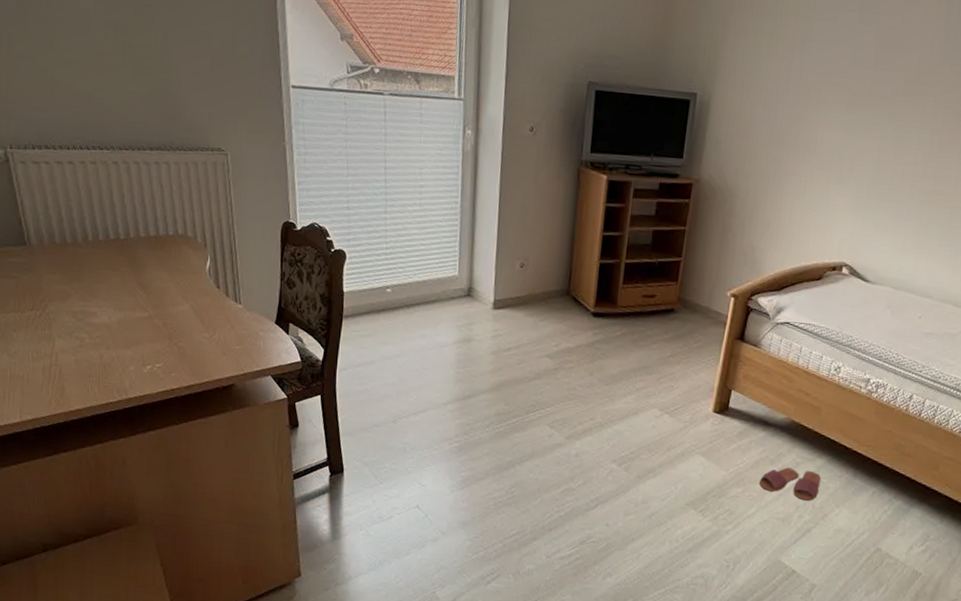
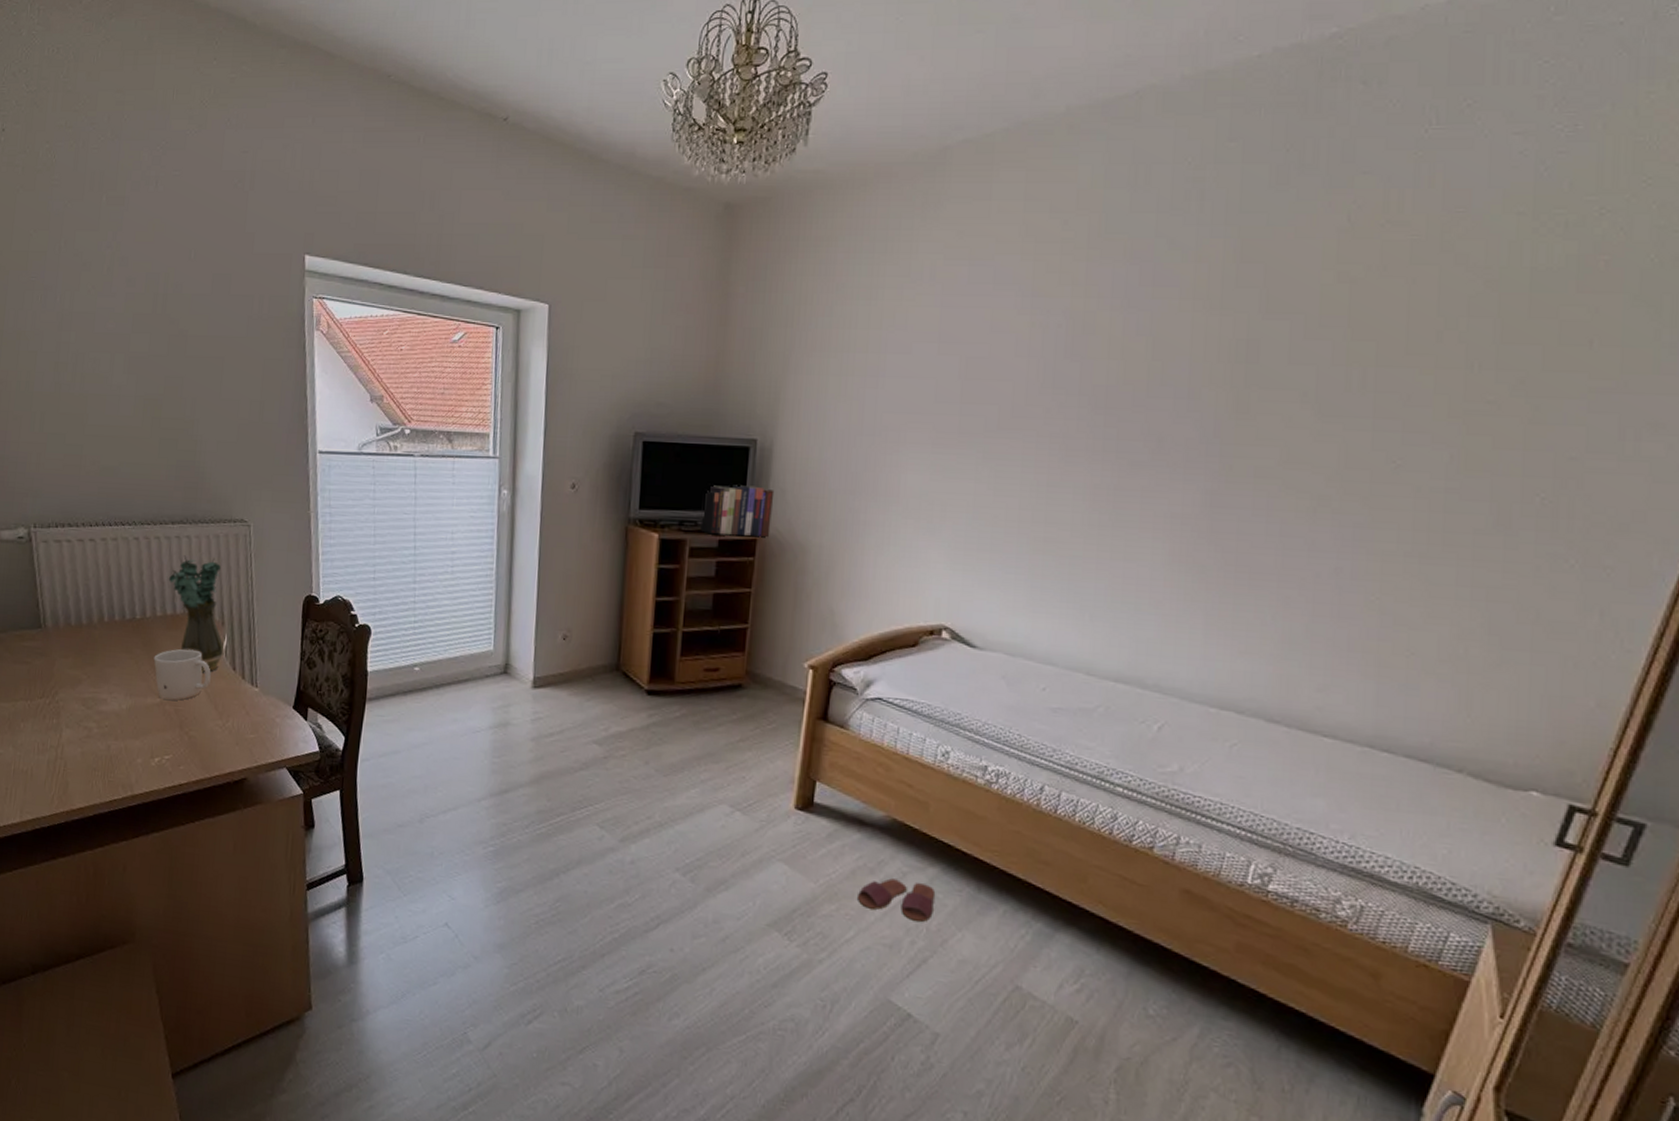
mug: none [140,267,196,315] -> present [153,648,211,701]
vase: none [149,180,208,290] -> present [168,555,224,673]
books: none [644,133,710,183] -> present [700,485,775,538]

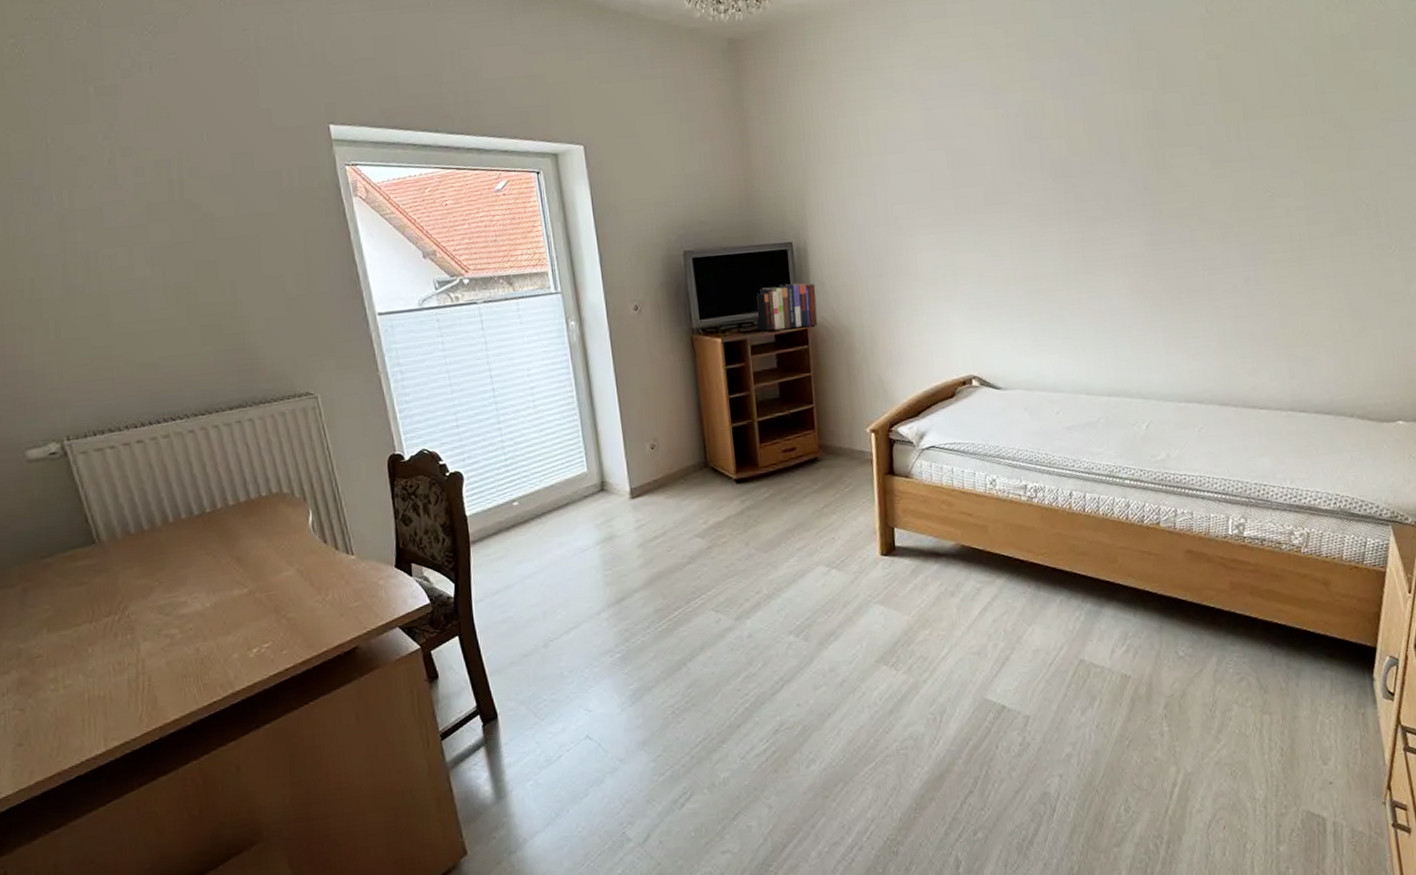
mug: present [153,648,211,701] -> none [233,531,301,589]
vase: present [168,555,224,673] -> none [235,435,311,553]
slippers: present [858,878,935,922] -> none [945,594,1007,627]

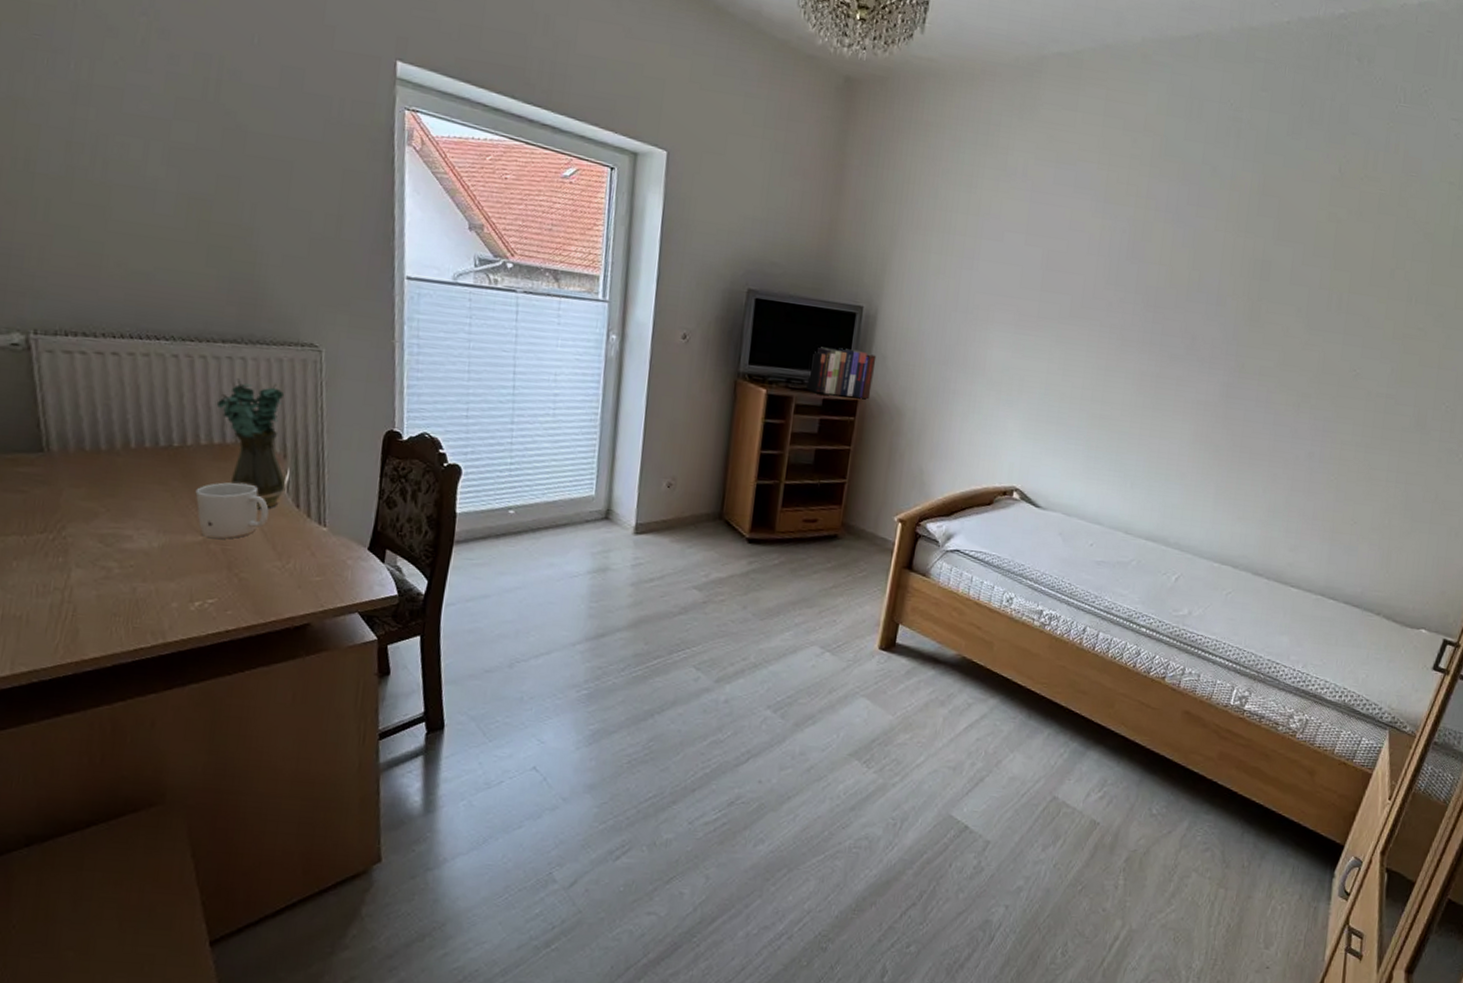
mug: none [233,531,301,589] -> present [195,482,269,540]
vase: none [235,435,311,553] -> present [216,378,286,510]

